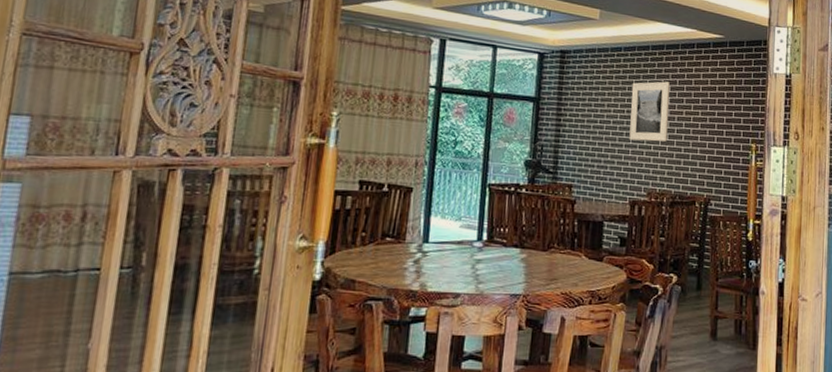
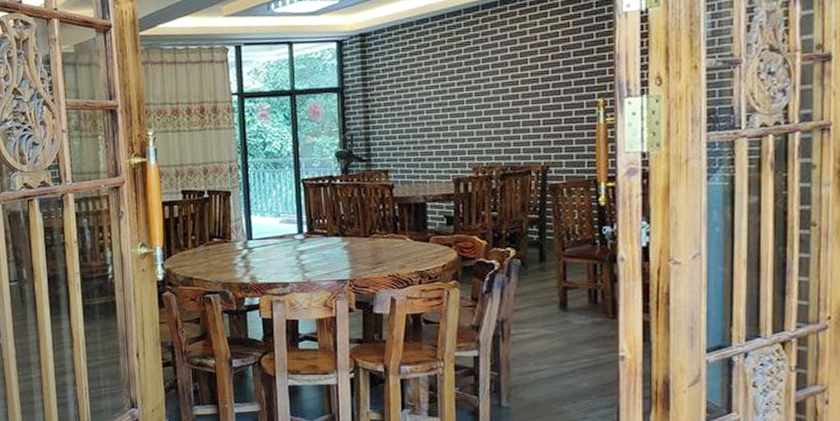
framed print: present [629,81,670,142] -> none [444,45,491,115]

